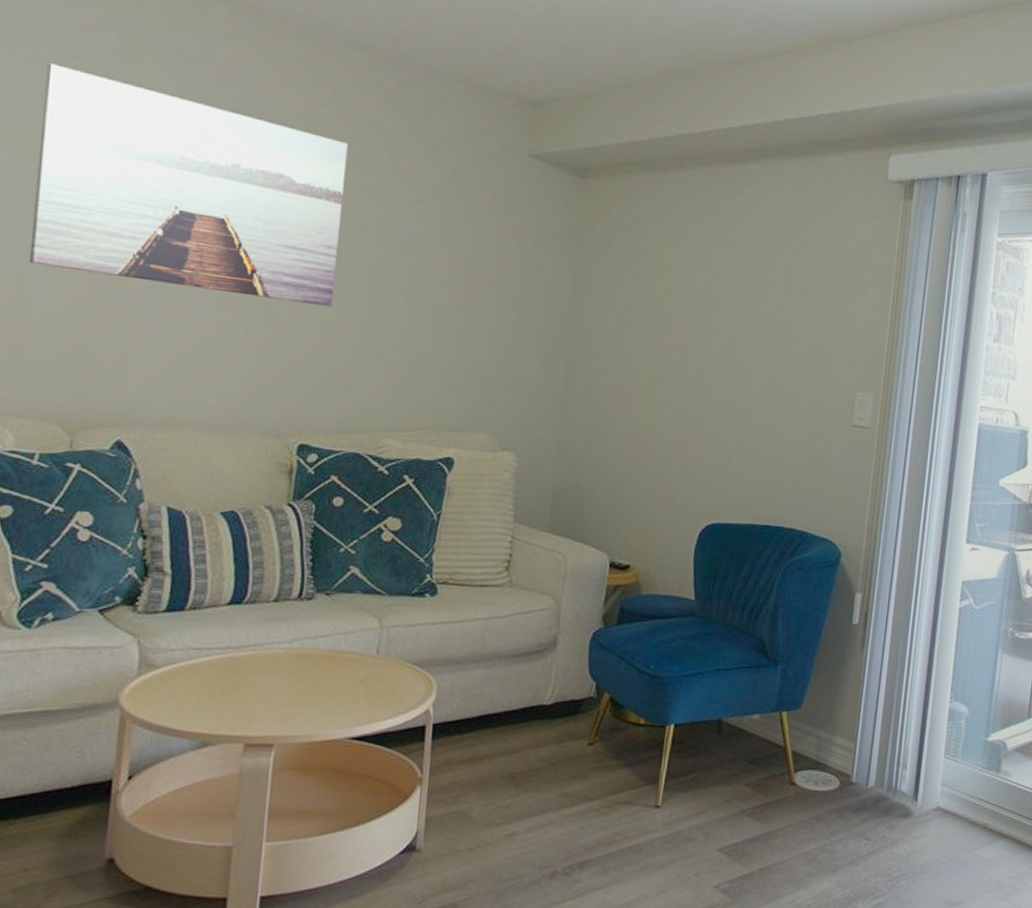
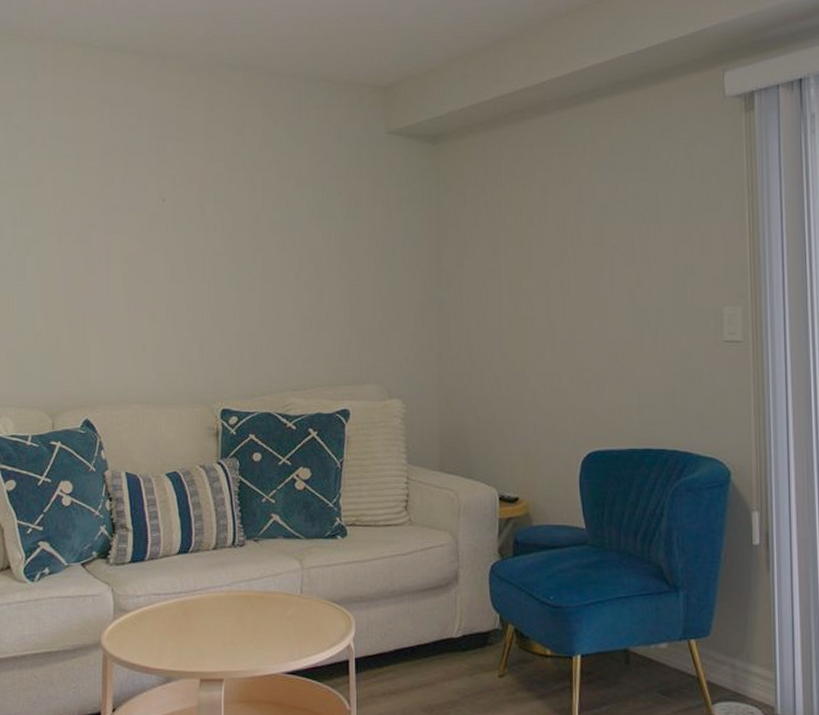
wall art: present [29,63,349,307] -> none [15,126,239,288]

